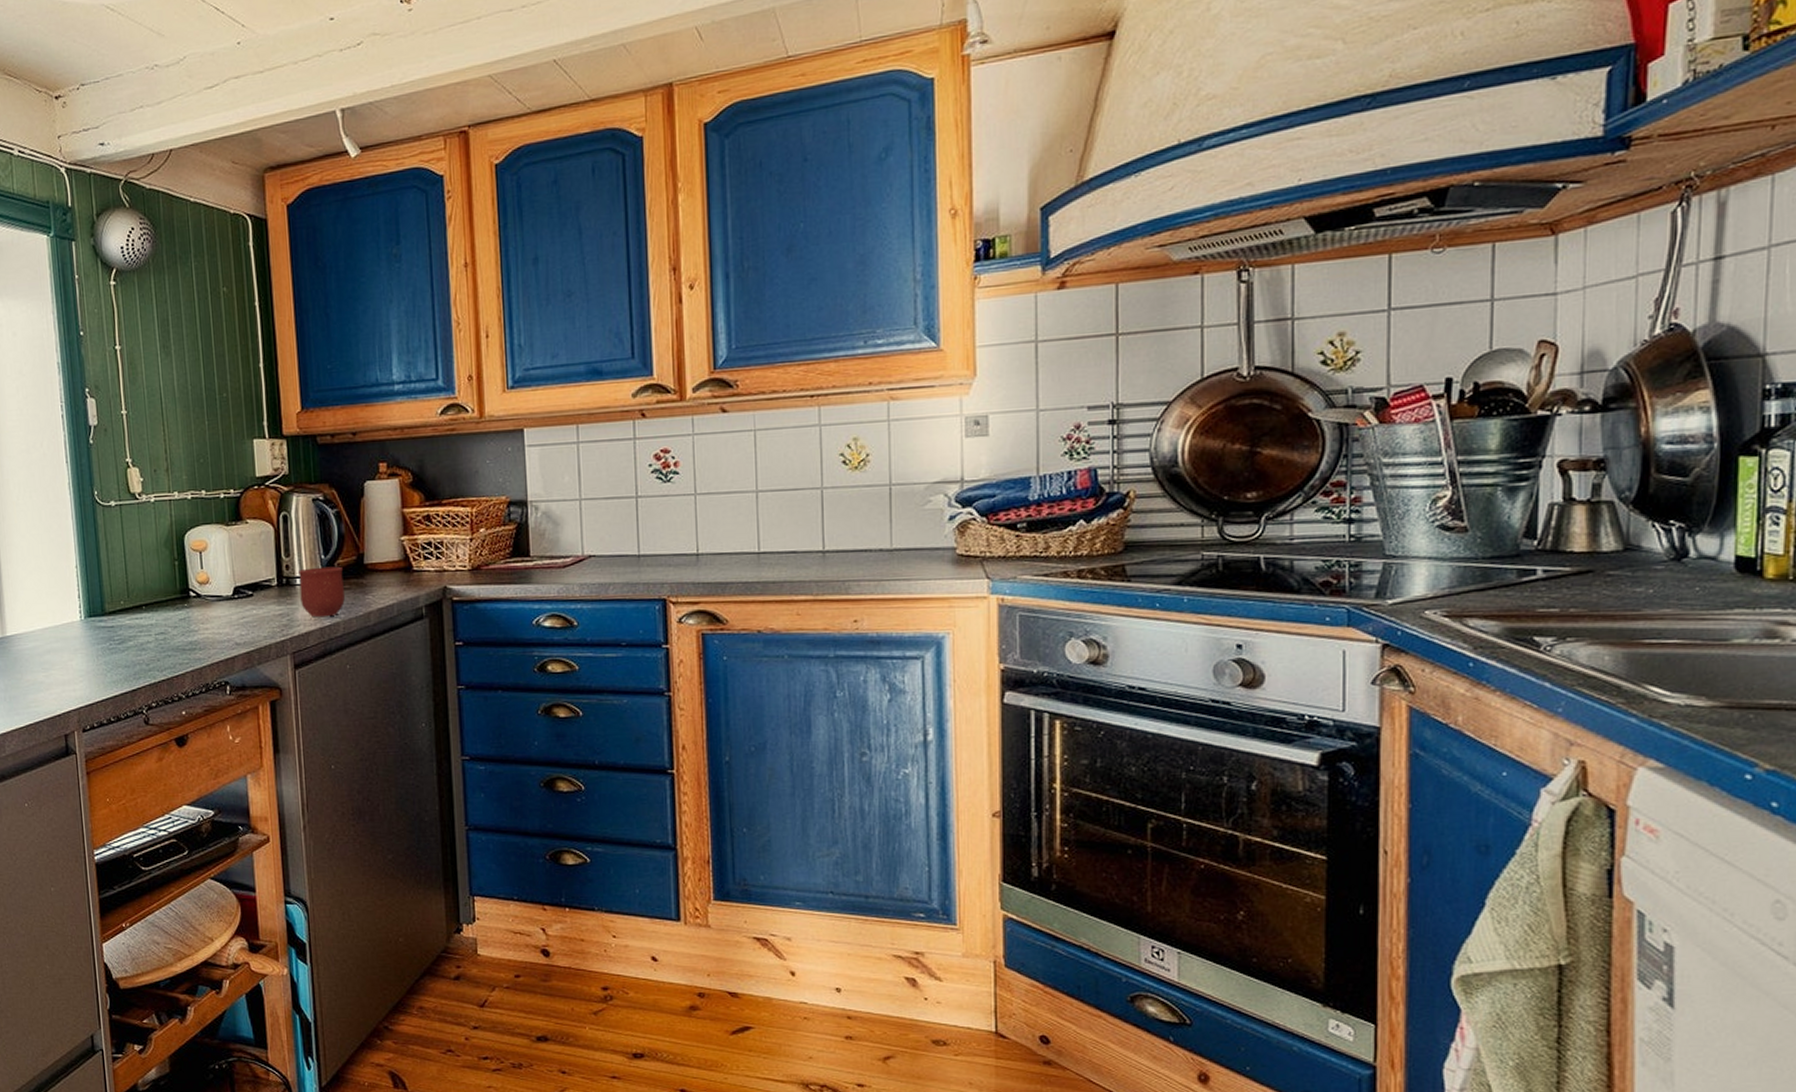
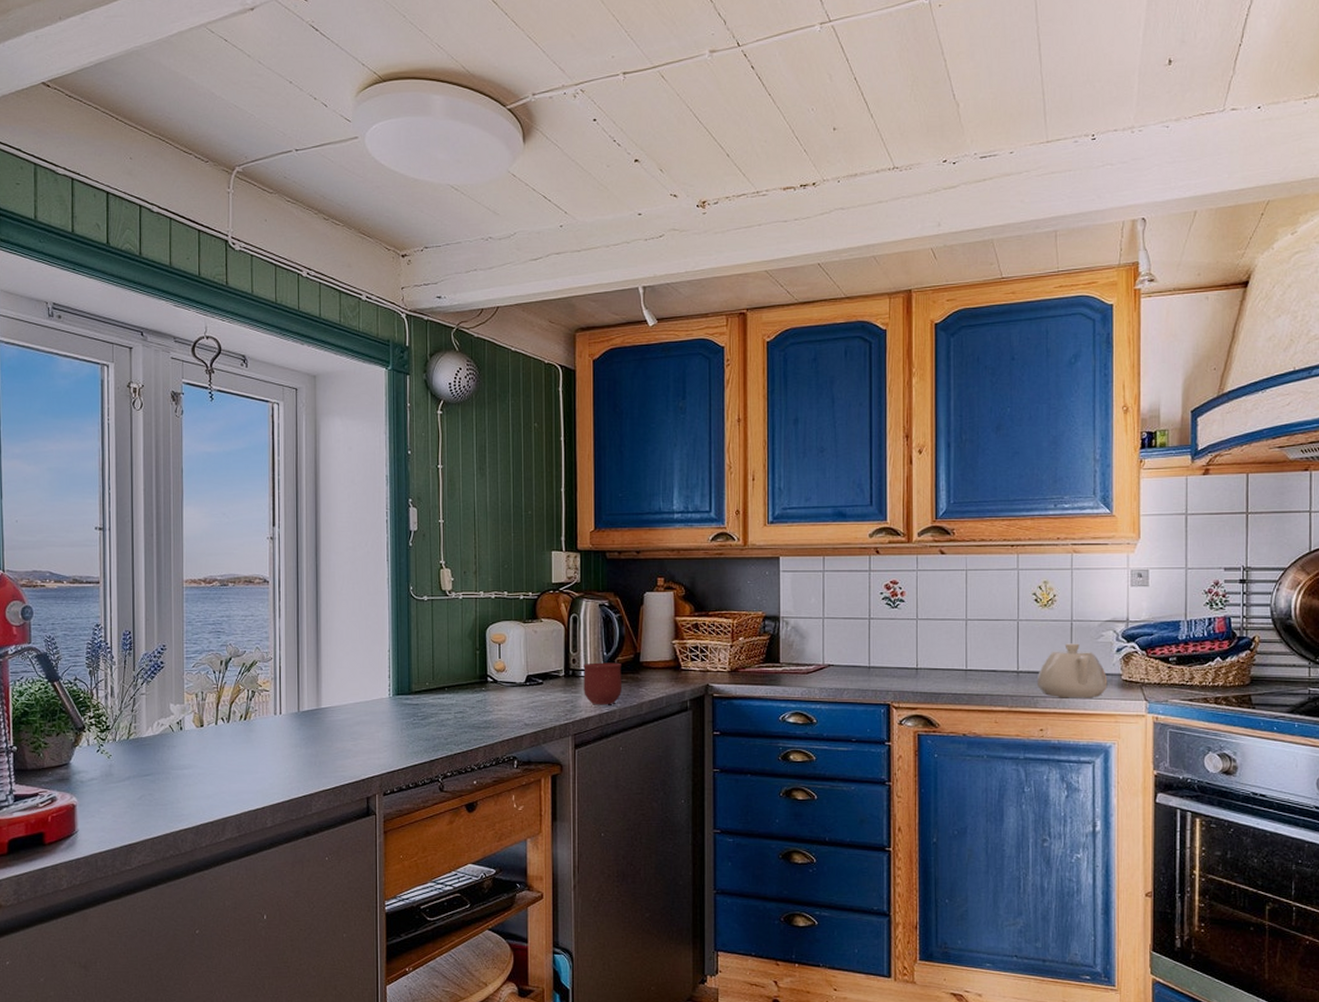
teapot: none [847,512,938,582] -> present [1036,643,1108,698]

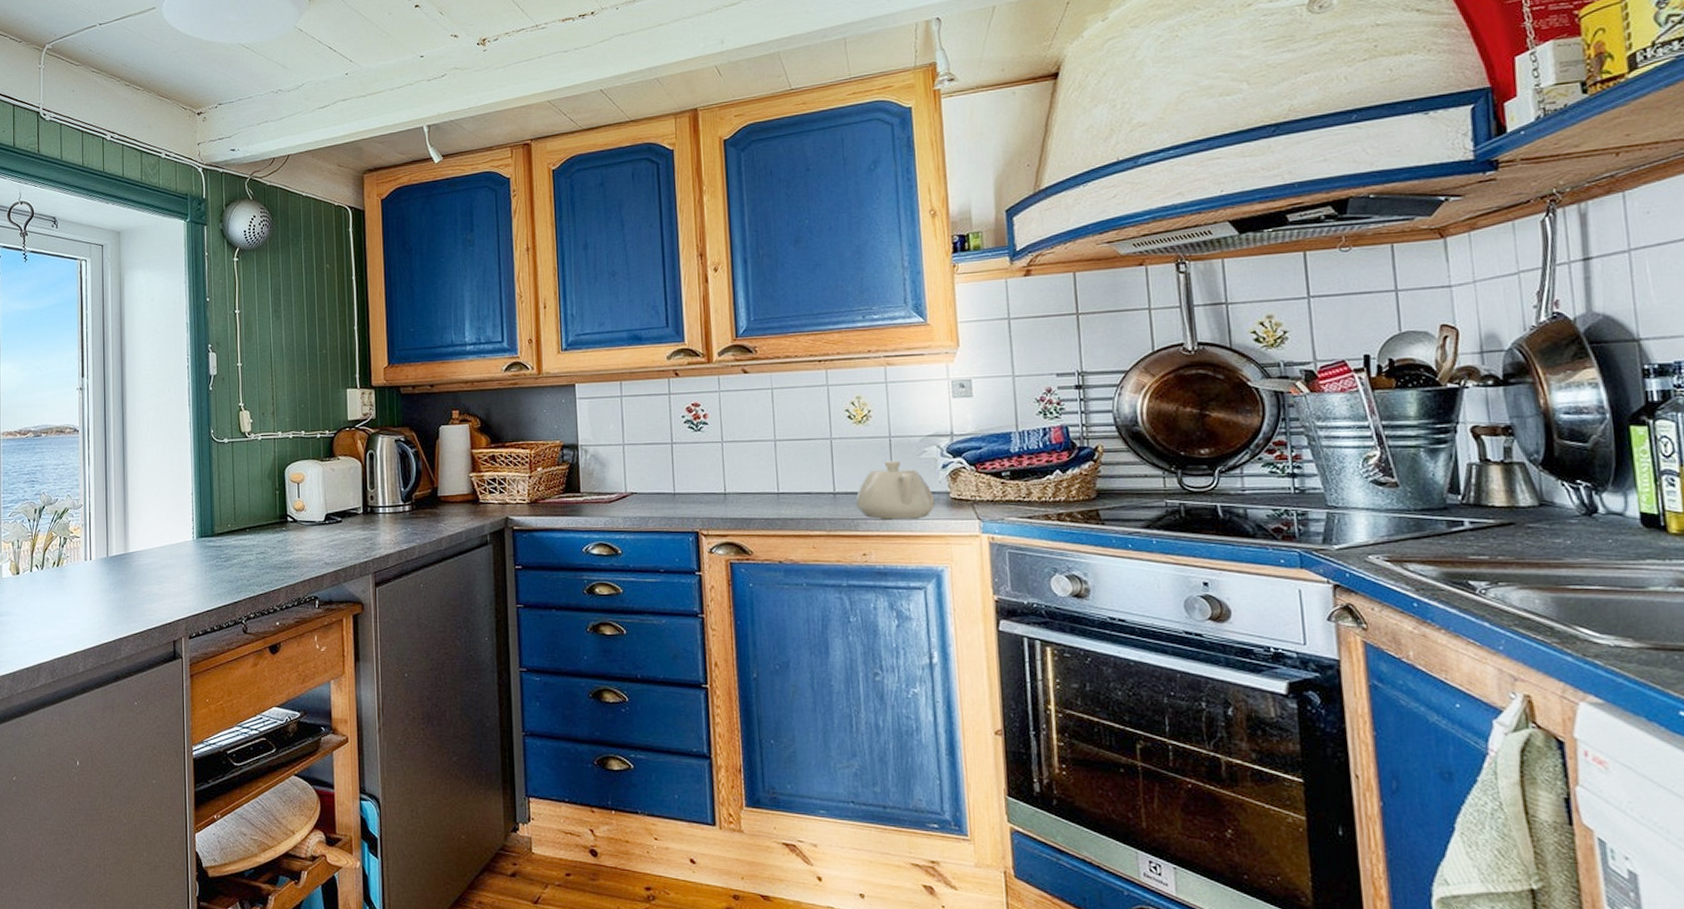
mug: present [583,662,621,705] -> none [381,498,420,542]

